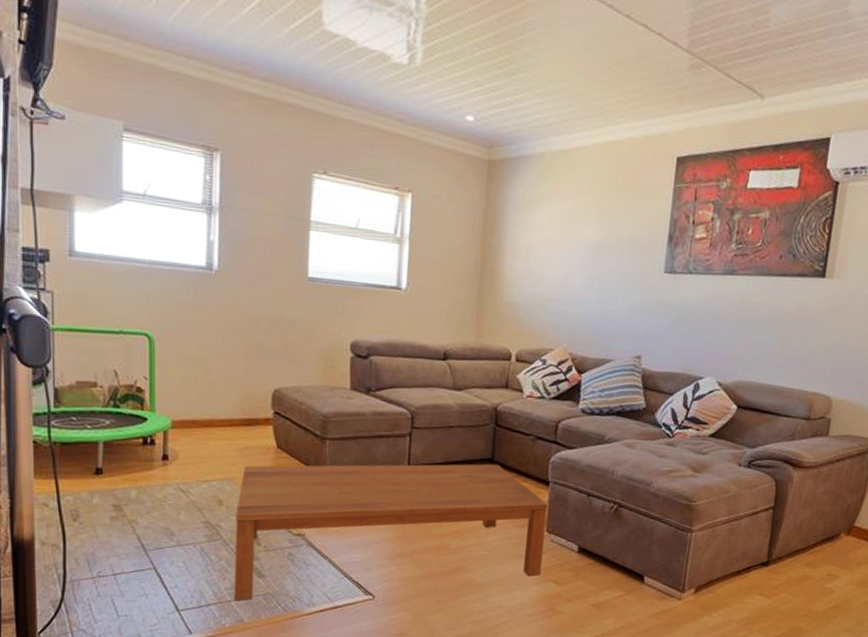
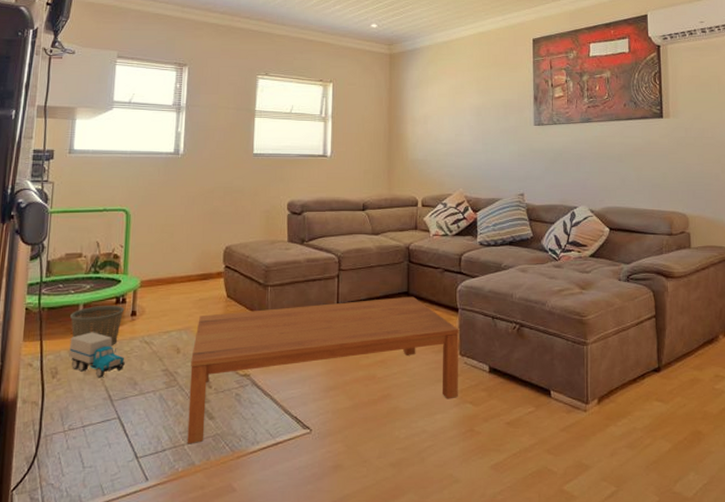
basket: none [87,445,154,491] -> present [69,305,125,345]
toy truck: none [91,474,158,525] -> present [69,332,125,378]

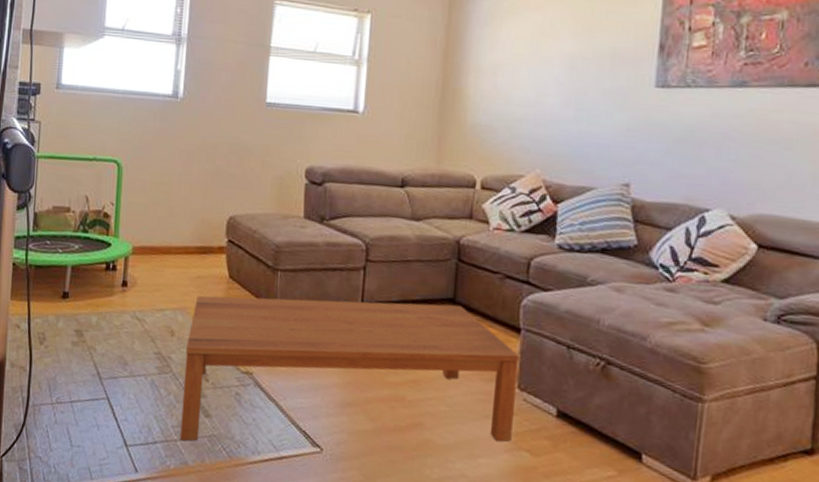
basket: present [69,305,125,345] -> none [57,269,115,317]
toy truck: present [69,332,125,378] -> none [56,298,115,352]

